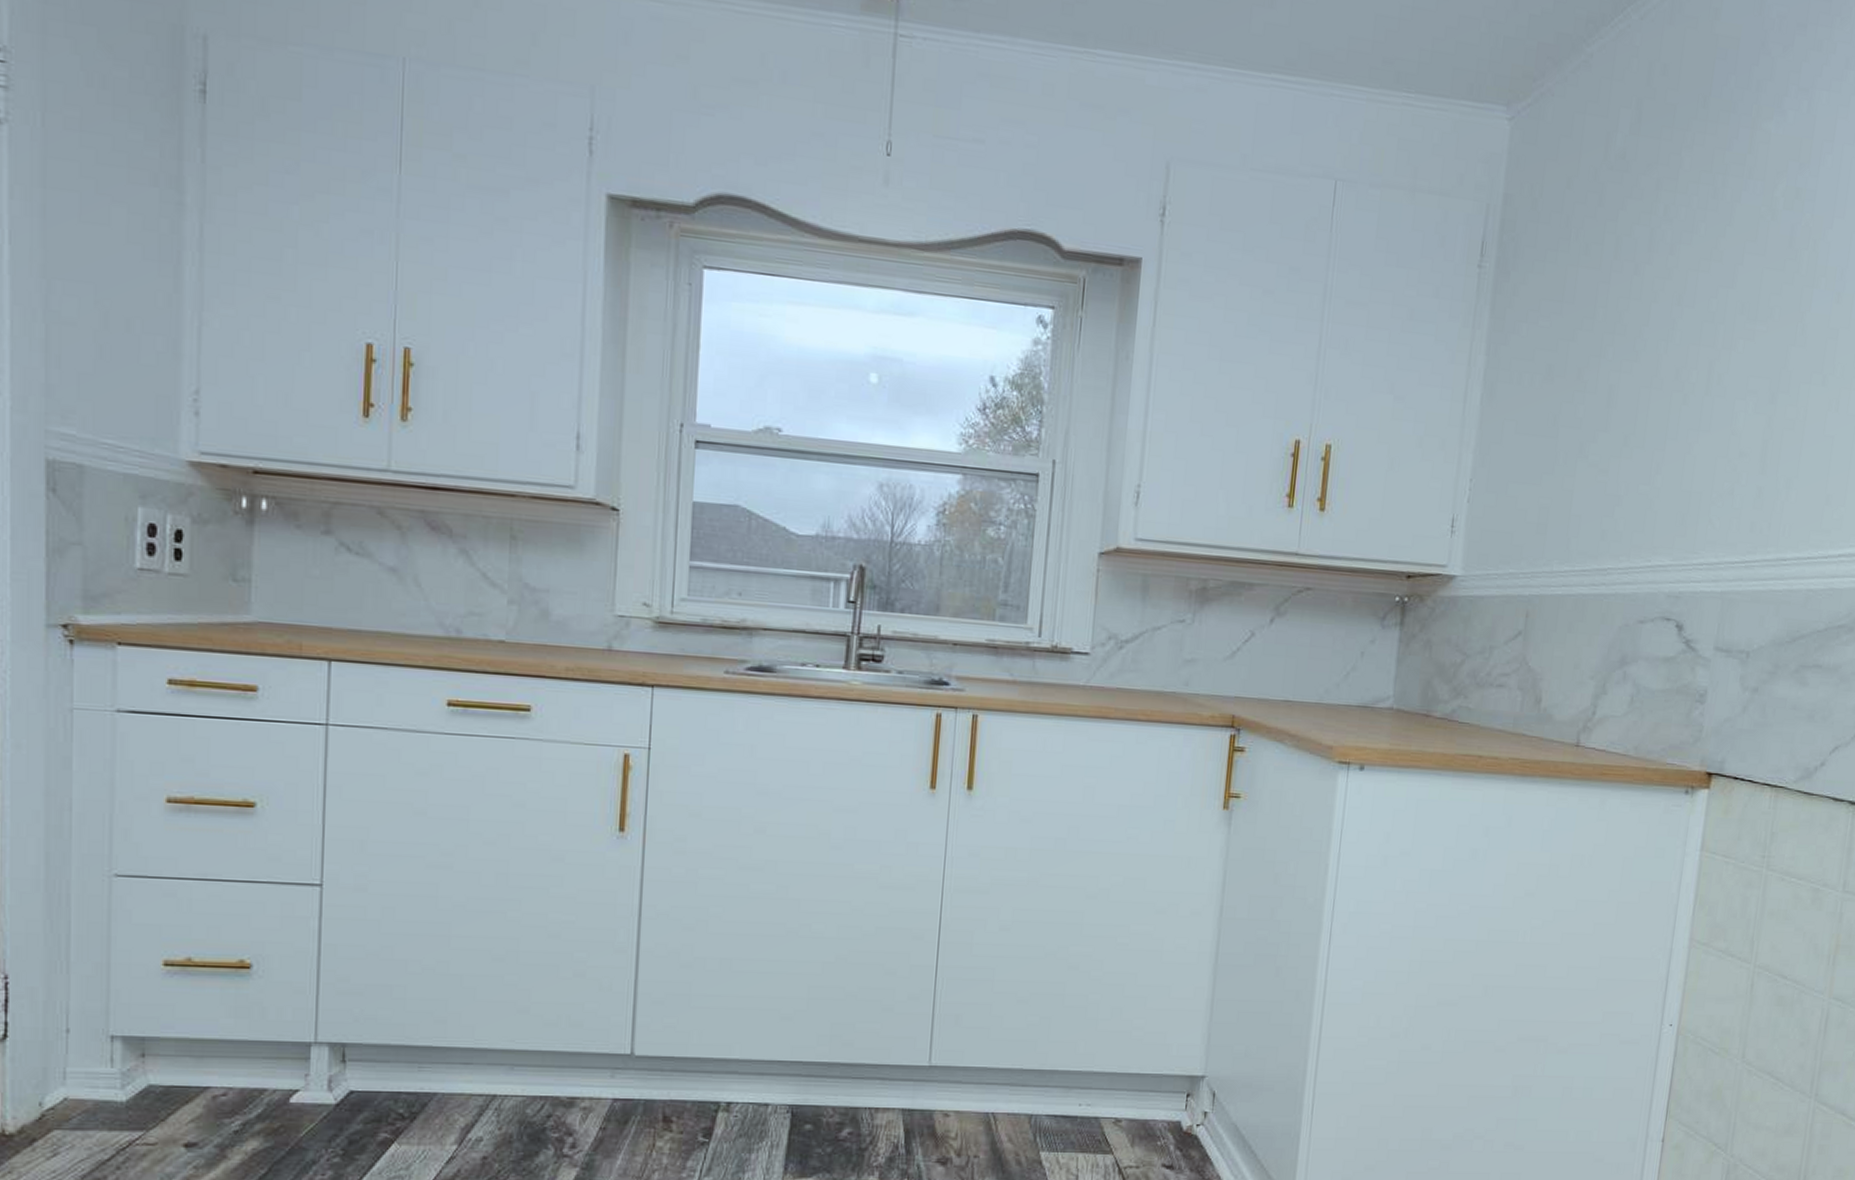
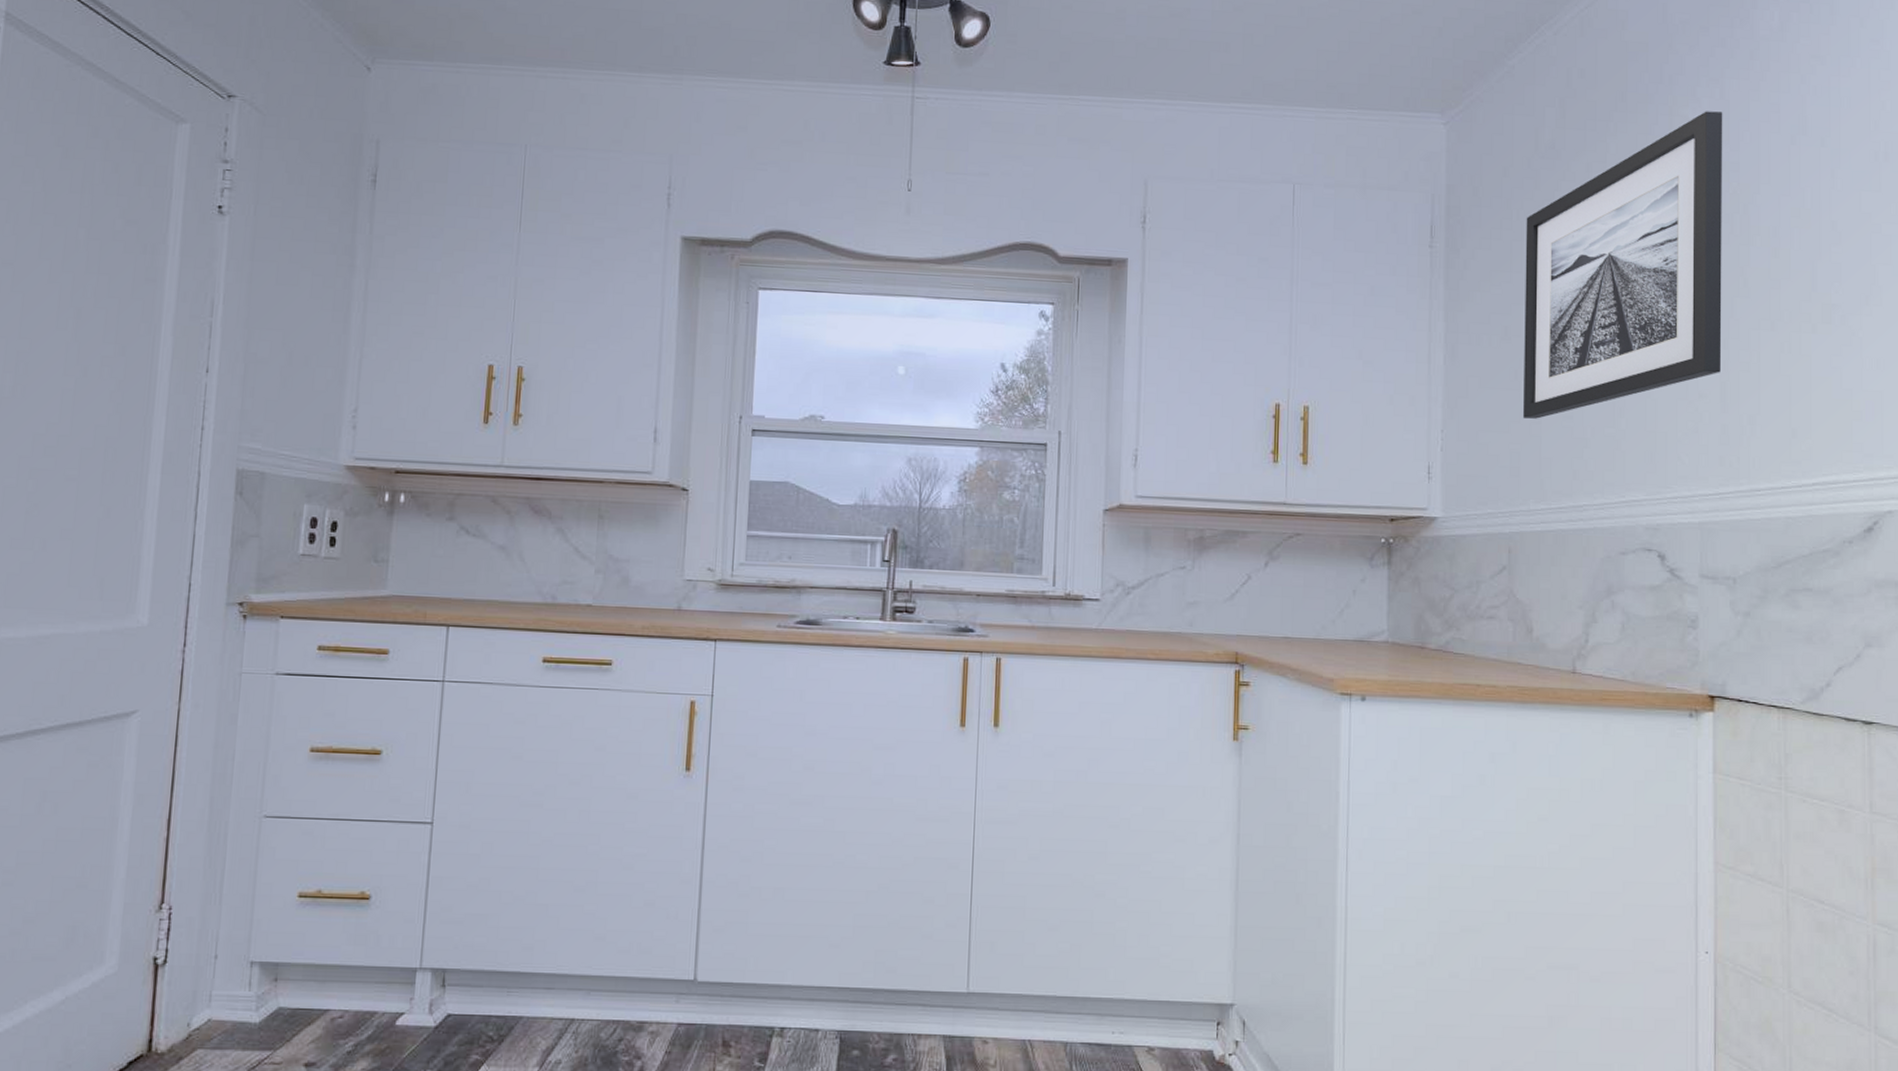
wall art: none [1557,126,1808,472] -> present [1523,111,1723,419]

